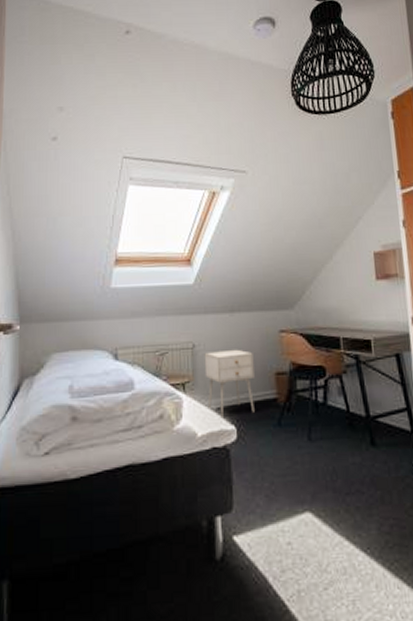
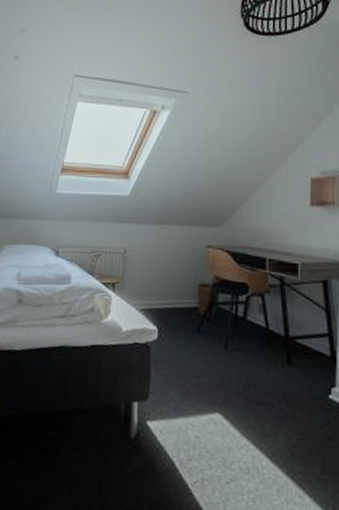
nightstand: present [204,349,255,419] -> none [133,258,179,319]

